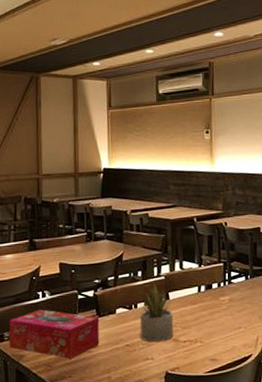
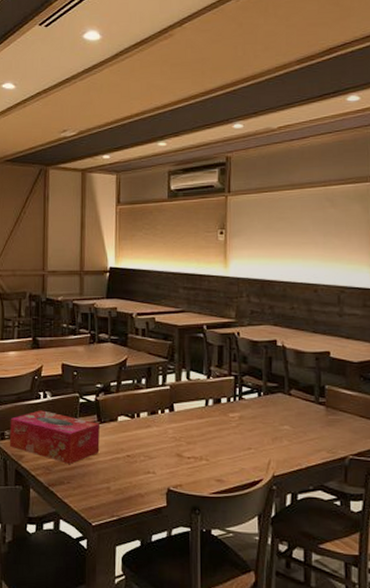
succulent plant: present [139,283,174,342] -> none [142,392,178,455]

